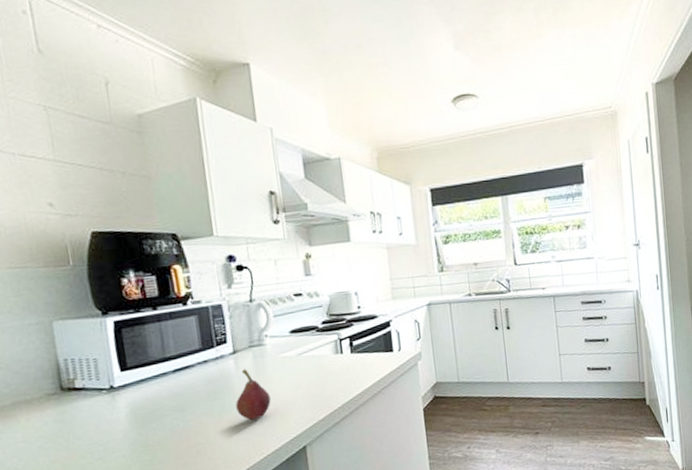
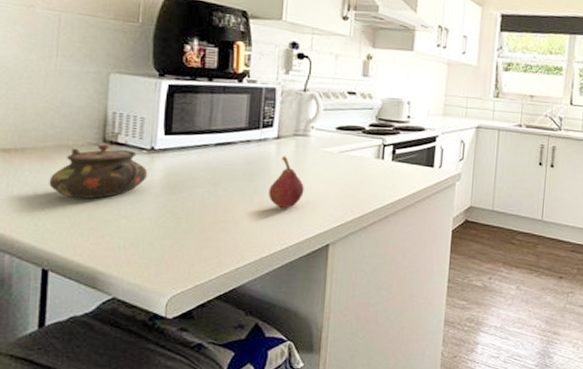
teapot: none [15,391,113,451] -> present [49,144,148,199]

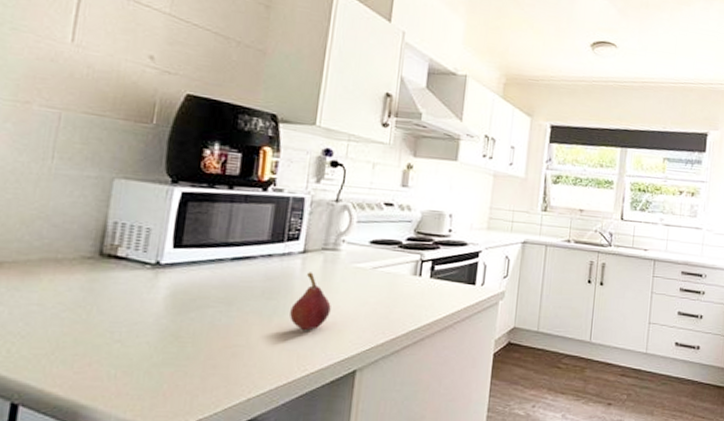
teapot: present [49,144,148,199] -> none [29,257,151,321]

